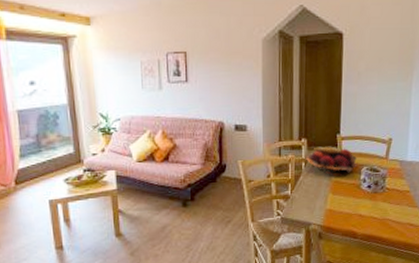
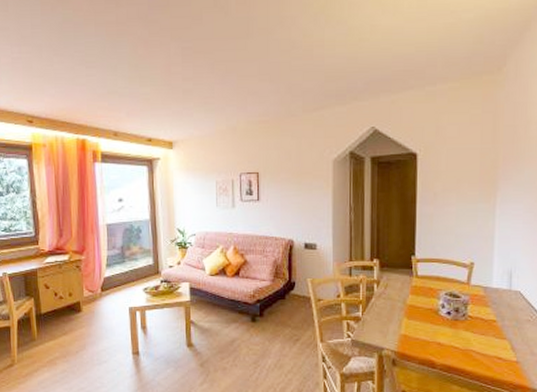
fruit basket: present [305,146,358,176] -> none [377,268,435,300]

